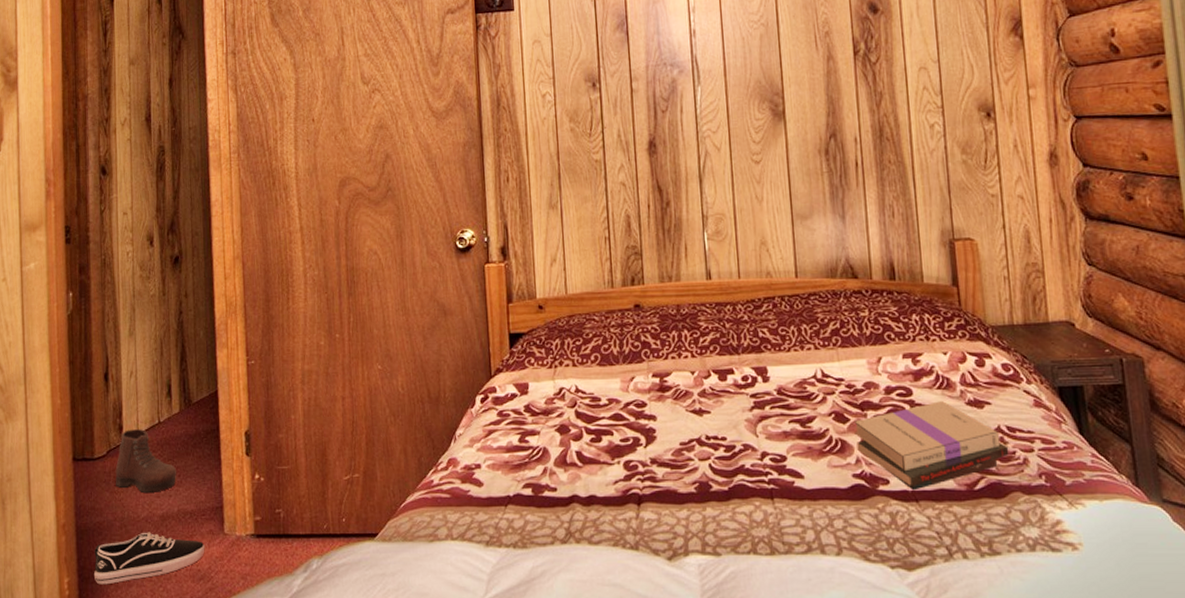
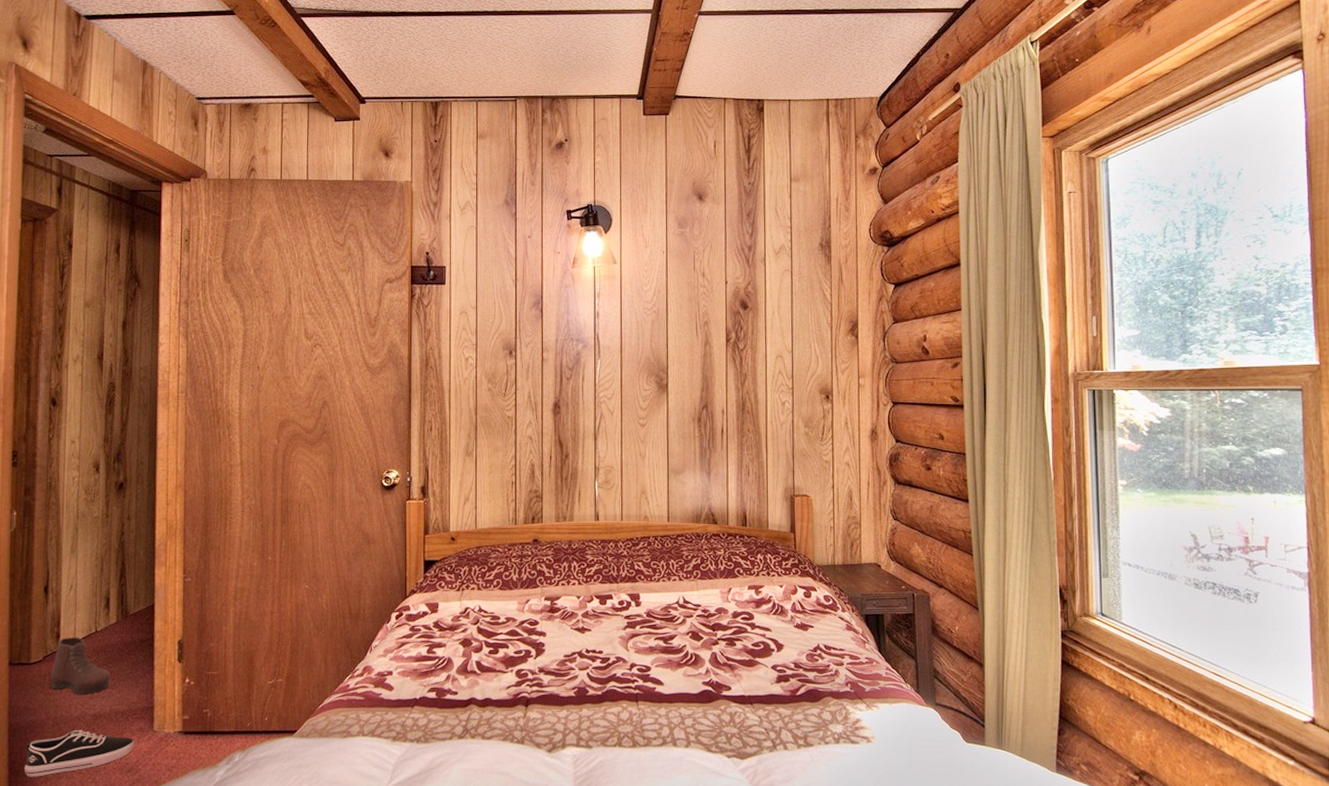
books: present [855,401,1009,491] -> none [707,624,825,695]

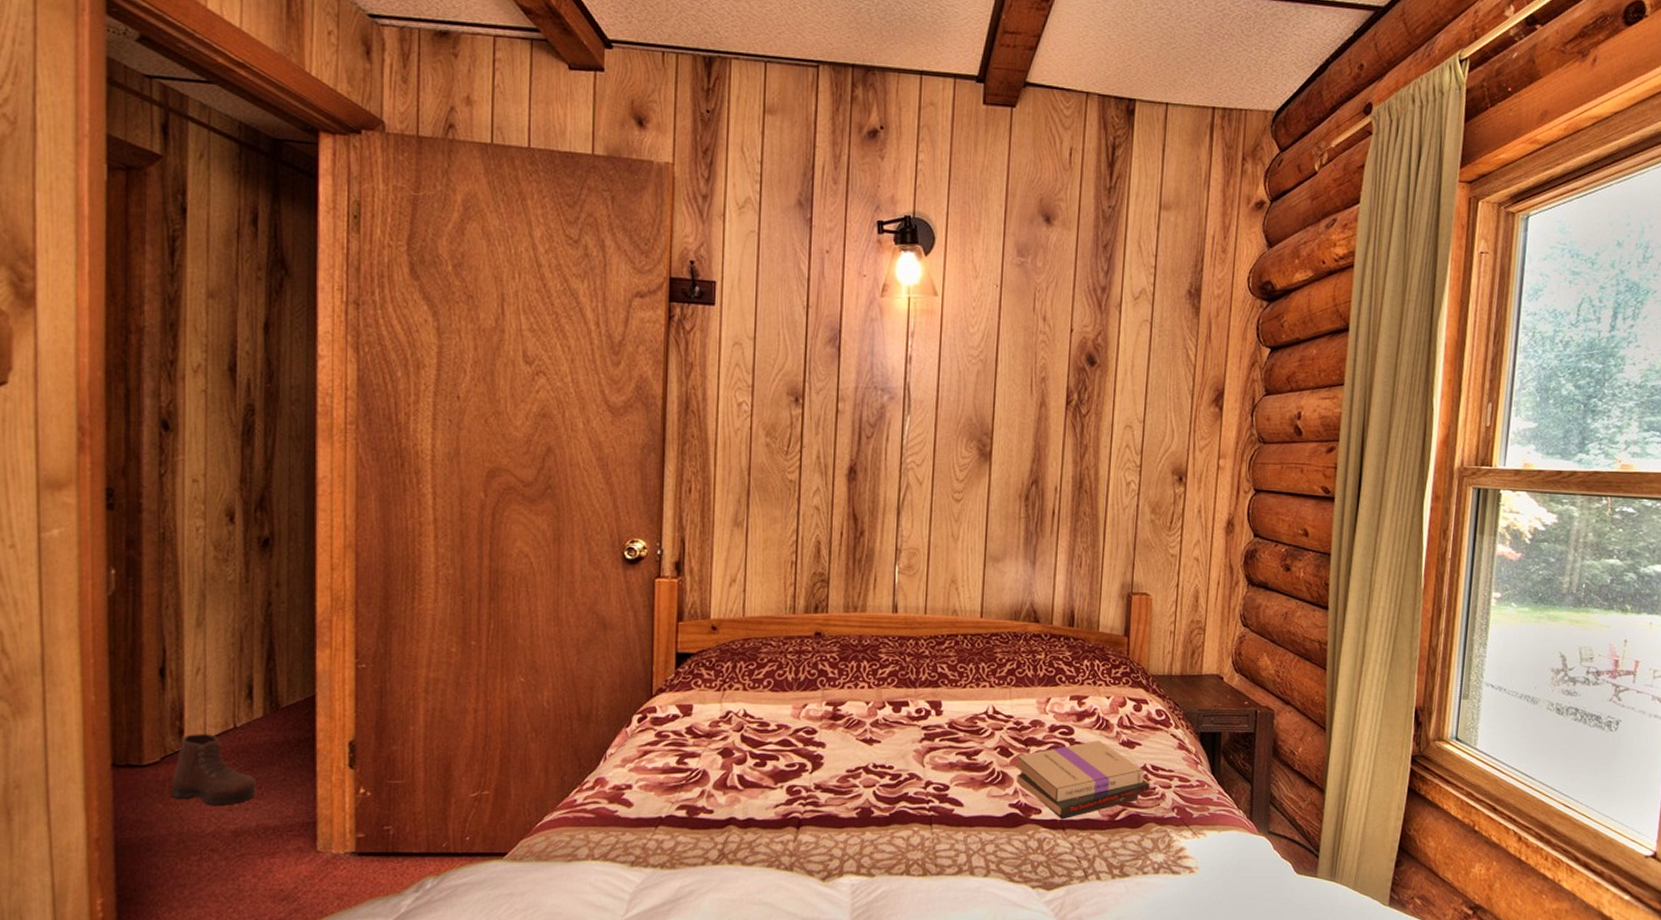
shoe: present [25,729,134,777] -> none [139,848,291,906]
books: none [707,624,825,695] -> present [1016,740,1151,820]

